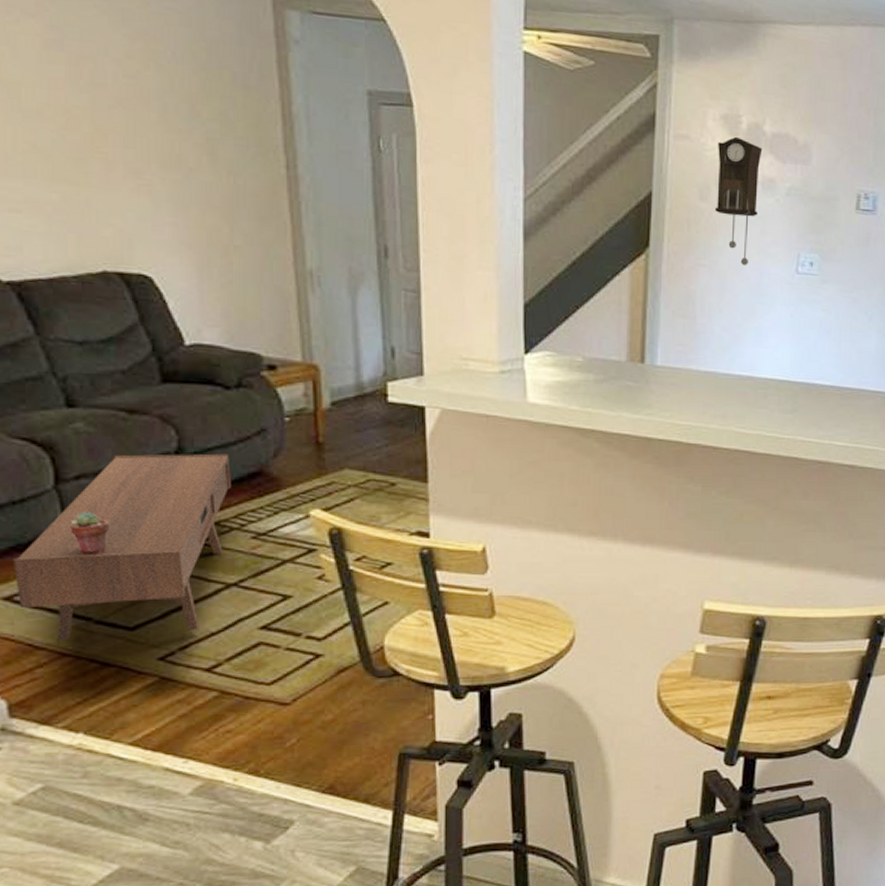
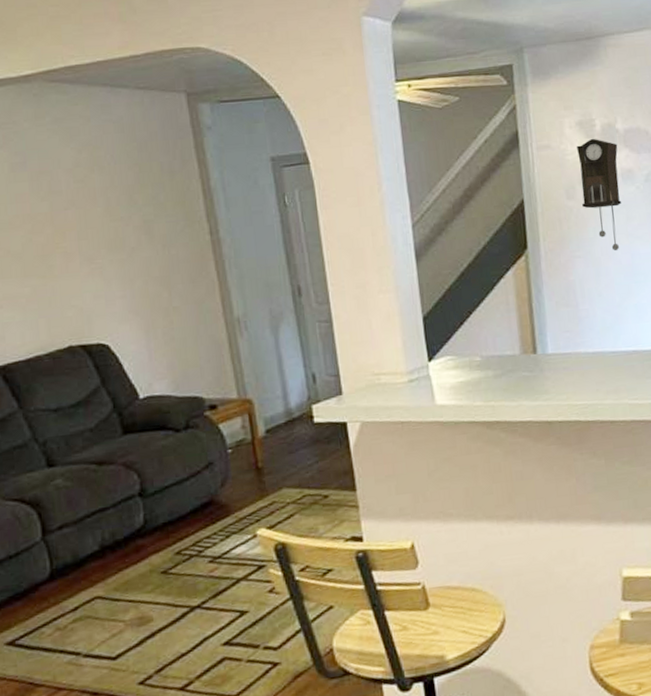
coffee table: present [13,453,231,641] -> none [13,489,188,677]
potted succulent: present [70,512,109,553] -> none [57,557,89,595]

